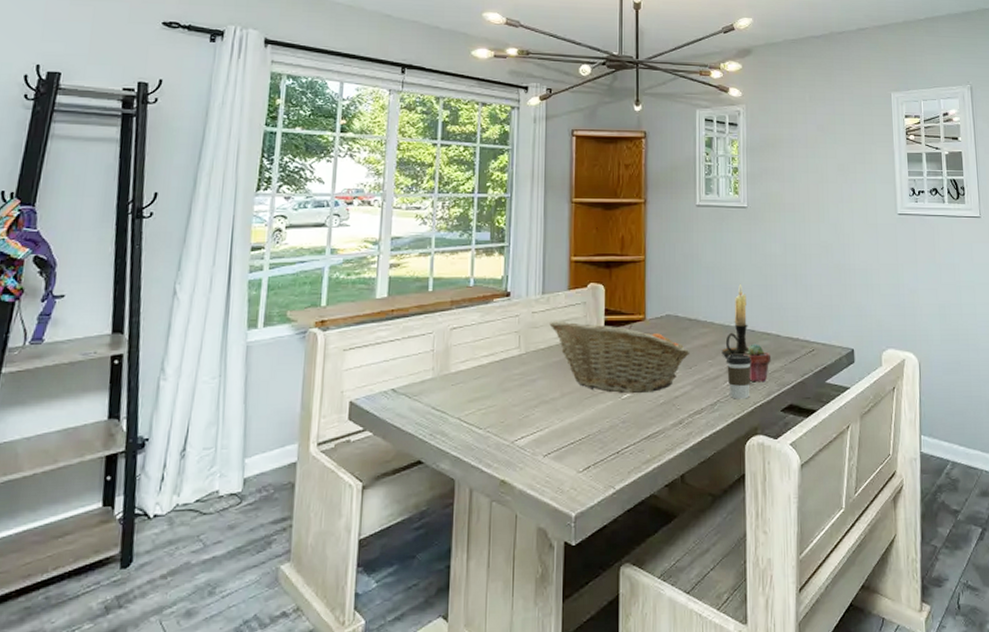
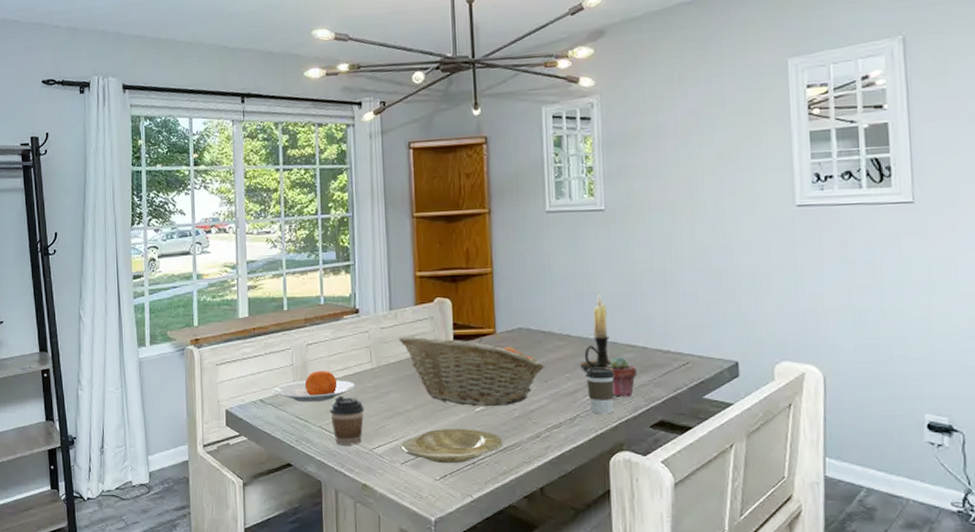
plate: none [407,356,501,392] -> present [272,370,356,403]
coffee cup: none [471,384,509,438] -> present [330,396,365,445]
plate: none [544,417,648,455] -> present [400,429,504,464]

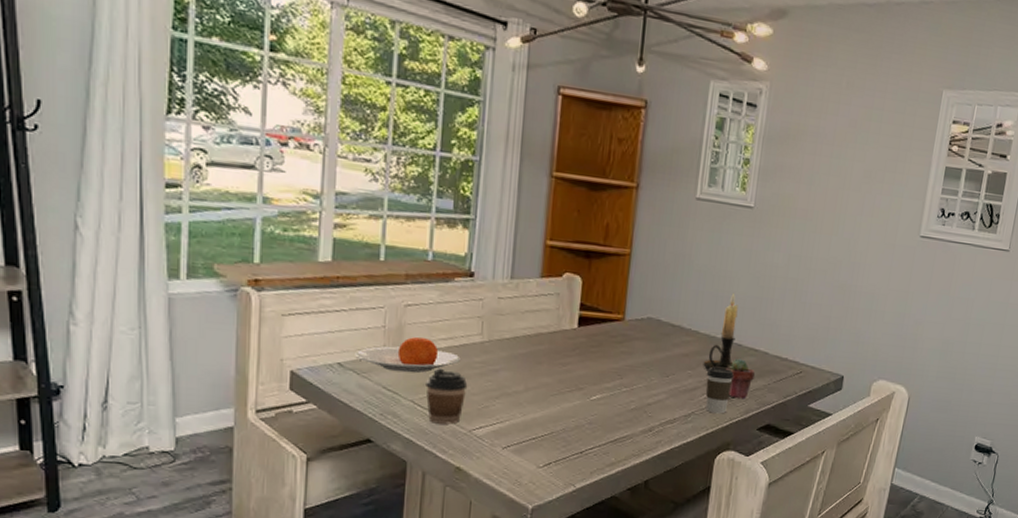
fruit basket: present [398,335,546,407] -> none [517,309,670,397]
plate: present [400,429,504,464] -> none [504,414,616,452]

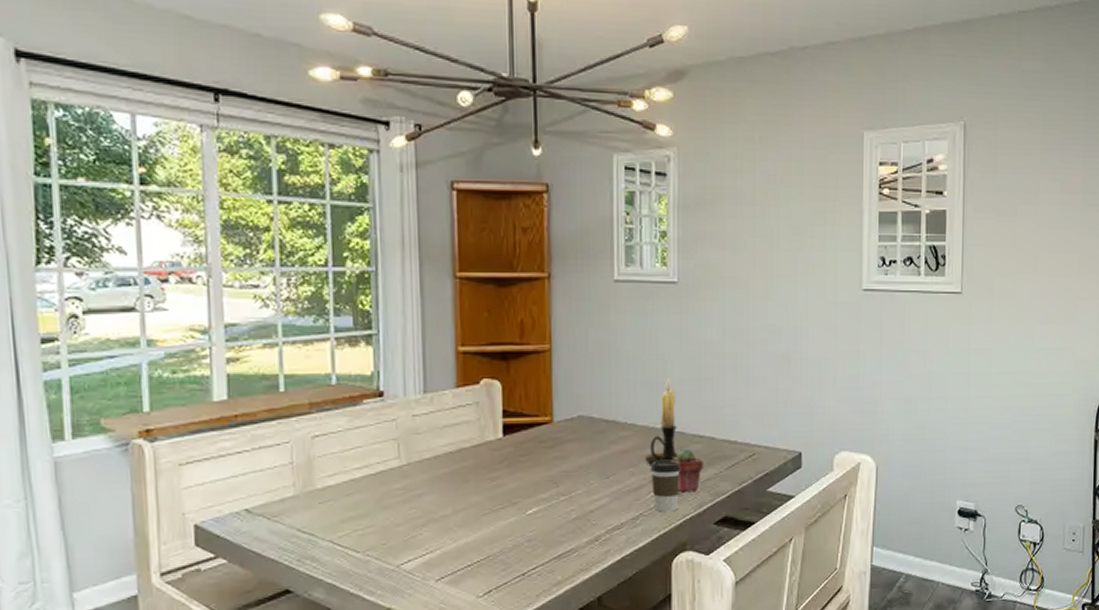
plate: present [355,336,460,373] -> none [263,469,379,511]
coffee cup: present [426,368,468,425] -> none [344,501,390,563]

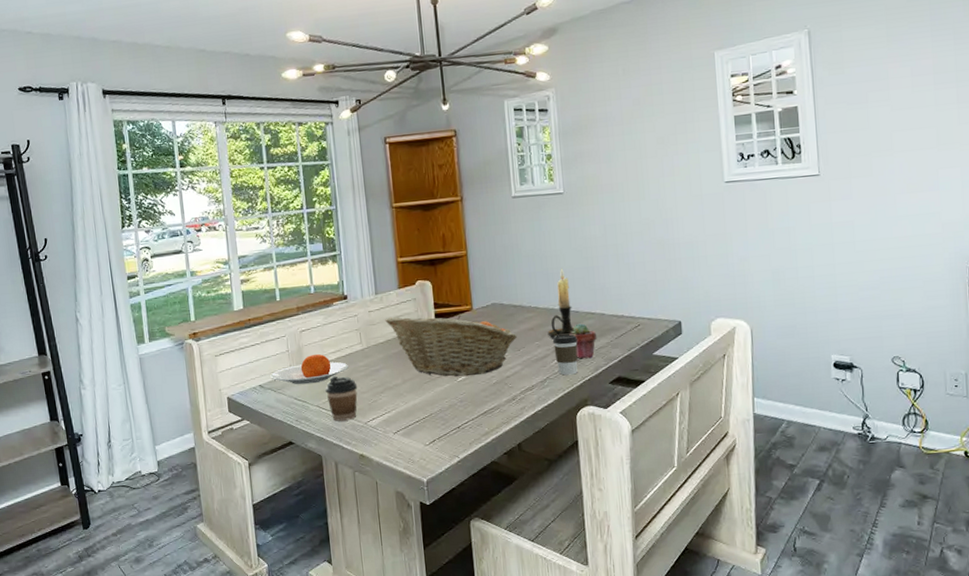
plate: none [263,469,379,511] -> present [270,353,349,385]
coffee cup: none [344,501,390,563] -> present [325,376,358,421]
fruit basket: none [435,424,608,509] -> present [385,315,518,377]

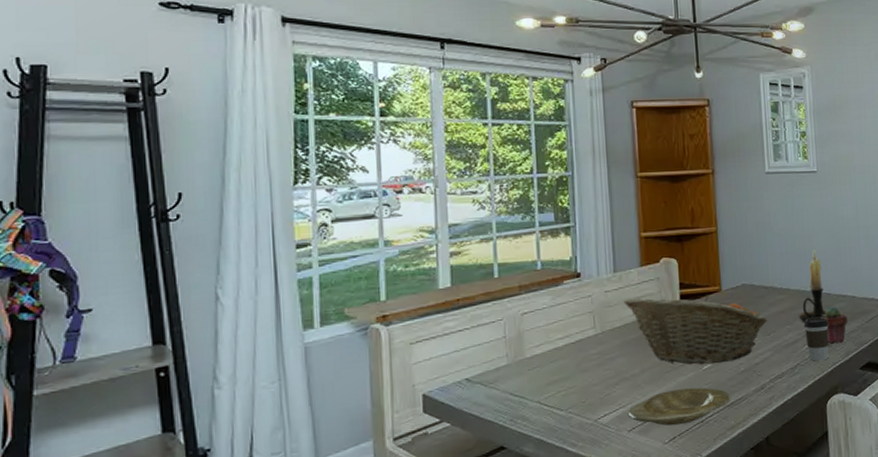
plate: present [270,353,349,385] -> none [481,340,578,377]
coffee cup: present [325,376,358,421] -> none [549,366,588,420]
plate: none [392,397,484,430] -> present [627,387,731,426]

